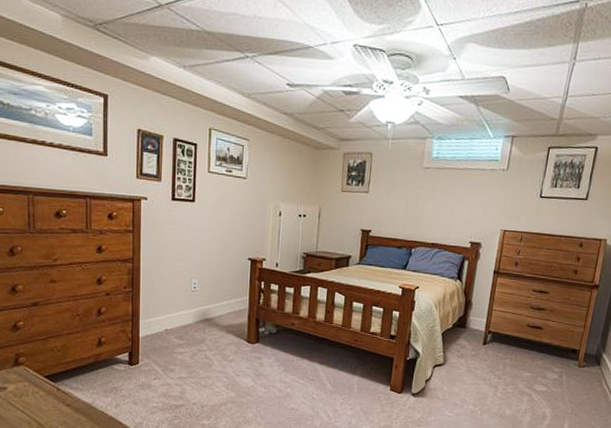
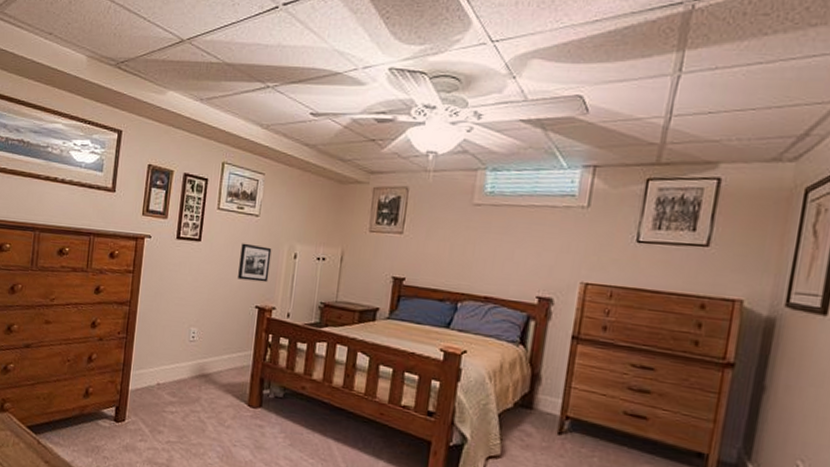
picture frame: none [231,203,260,237] -> present [238,243,272,283]

